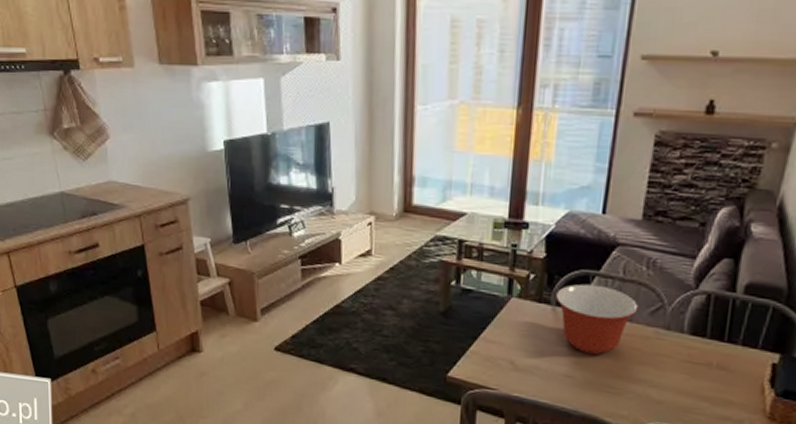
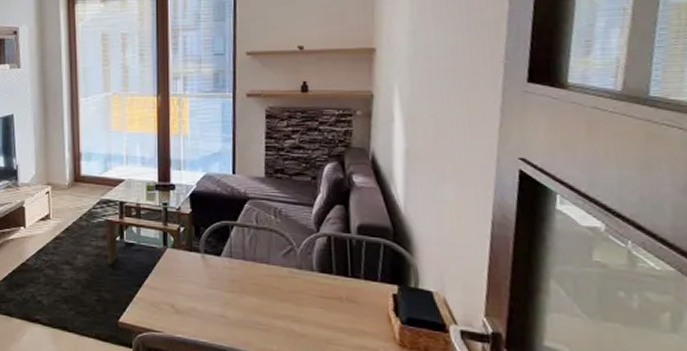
mixing bowl: present [556,283,639,355] -> none [204,233,273,294]

